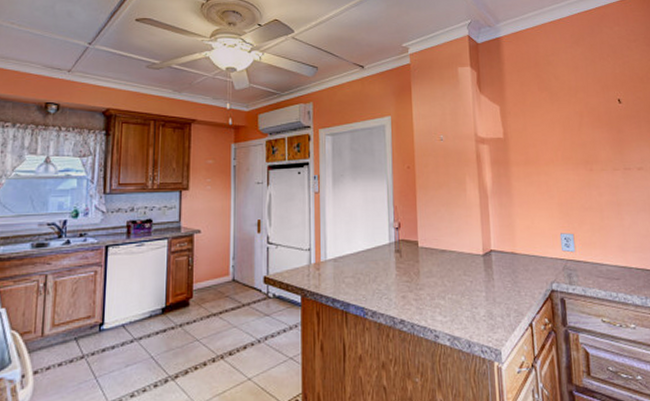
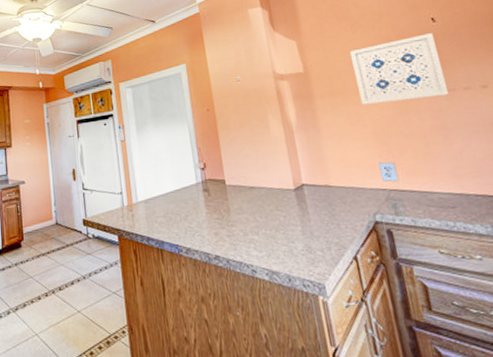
wall art: none [547,113,626,175] -> present [350,33,450,105]

